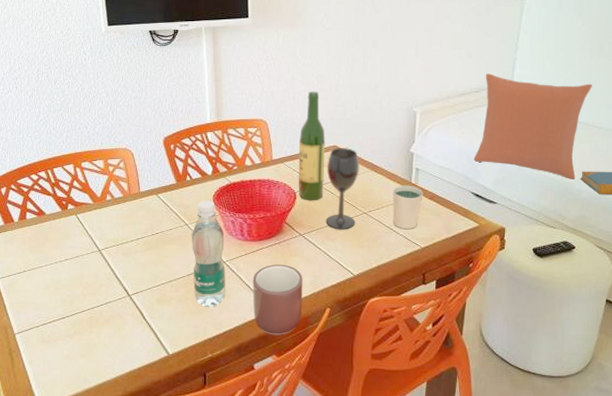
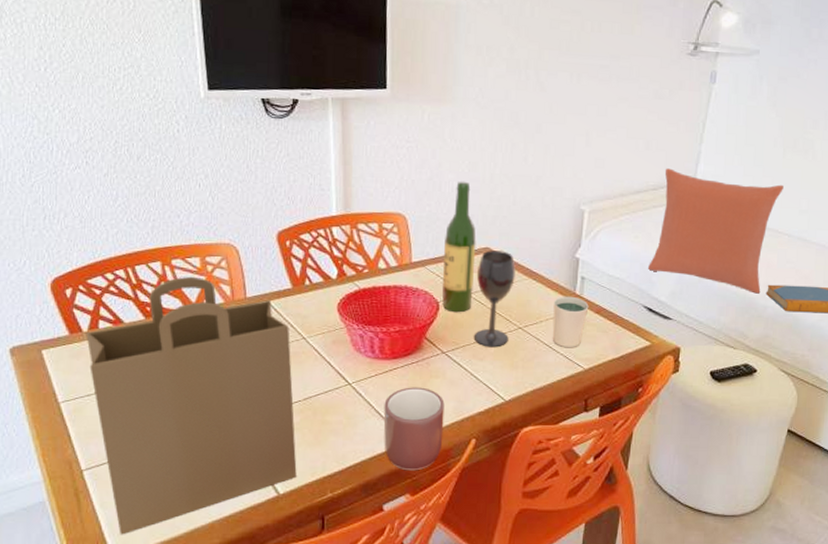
shopping bag: none [17,175,183,387] -> present [86,276,297,535]
bottle: present [191,200,226,307] -> none [309,309,352,438]

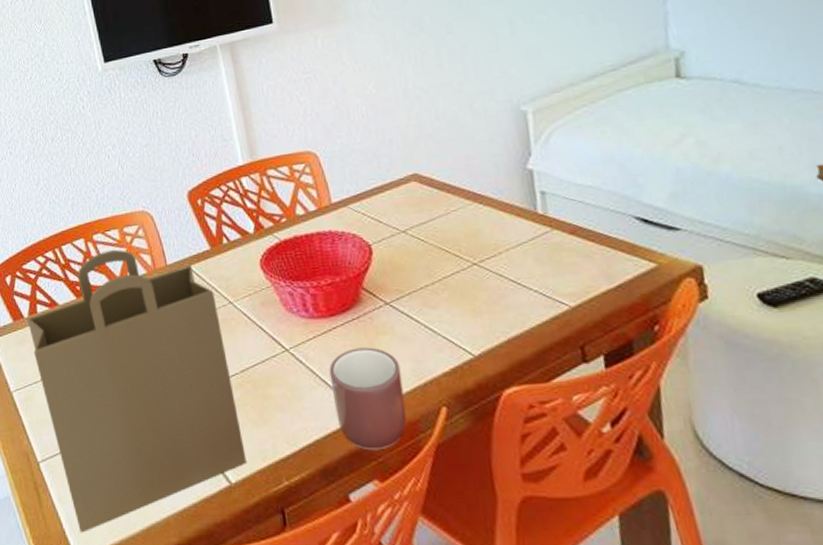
wine bottle: present [442,181,477,313] -> none [363,103,409,255]
wine glass: present [473,250,516,348] -> none [408,175,463,292]
cup: present [552,296,589,348] -> none [511,217,559,283]
pillow: present [648,168,784,294] -> none [622,29,808,180]

